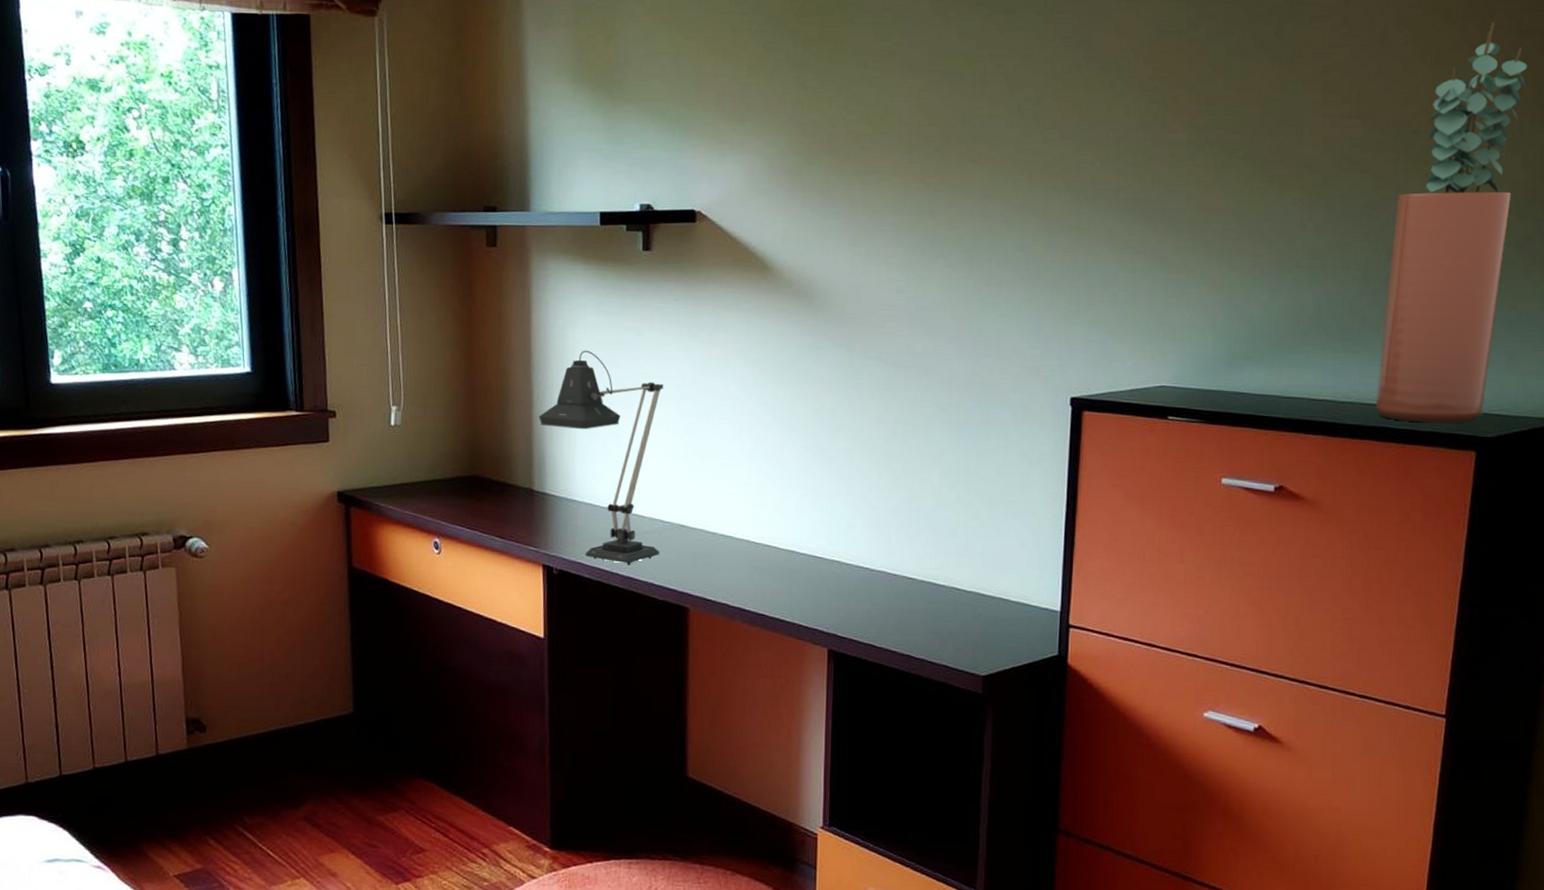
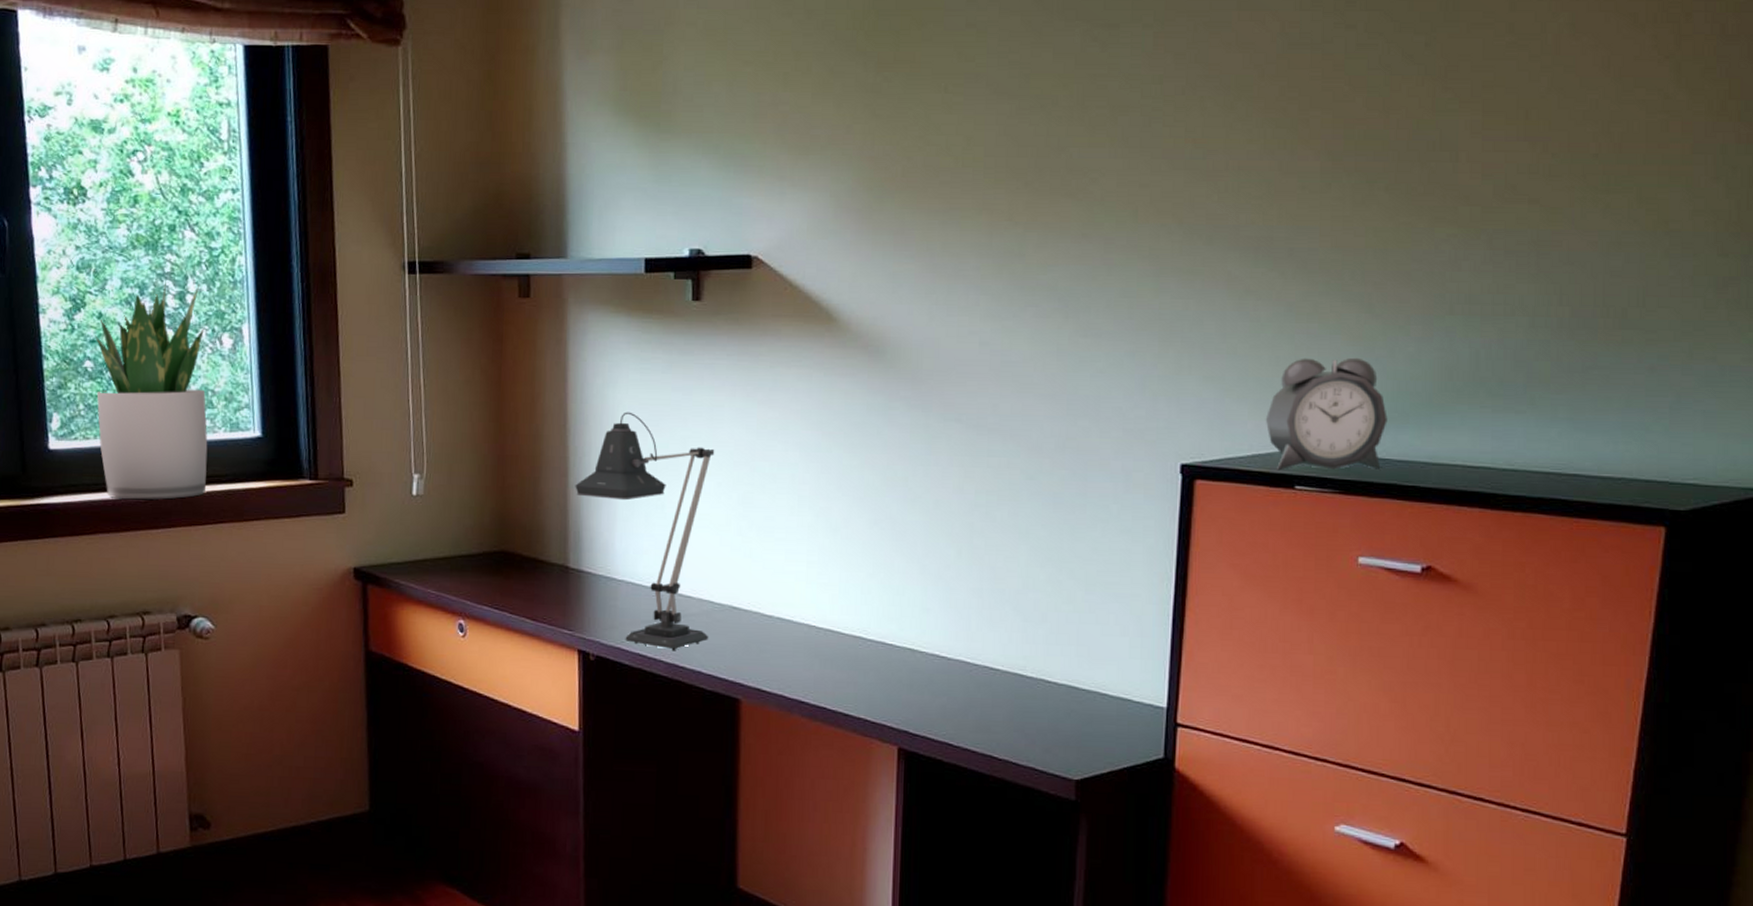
planter: none [94,229,201,430] -> present [95,282,208,500]
alarm clock: none [1142,304,1245,403] -> present [1265,357,1388,471]
vase: present [1376,22,1528,424] -> none [1544,26,1733,495]

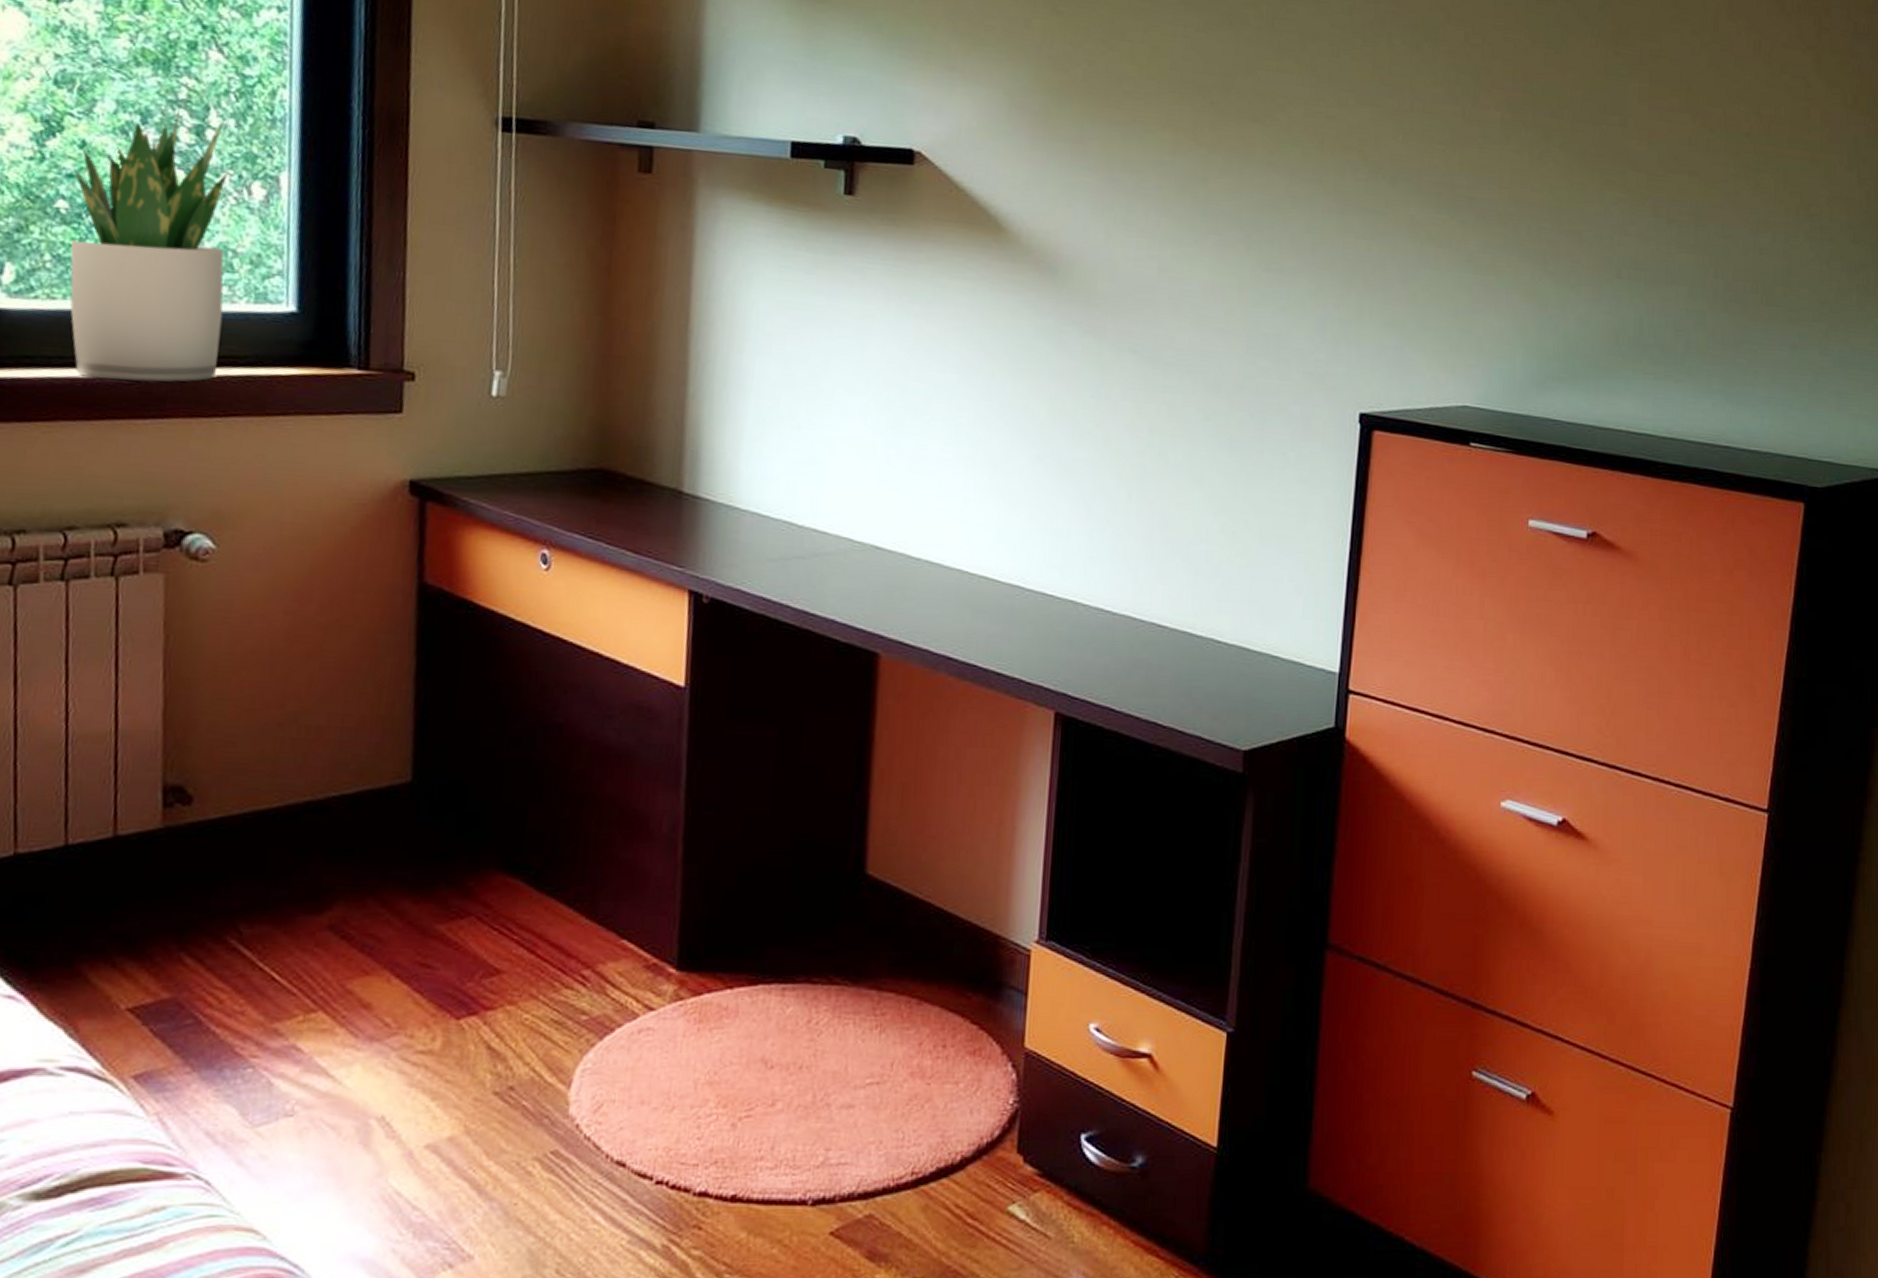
desk lamp: present [575,412,715,651] -> none [695,315,863,596]
alarm clock: present [1265,357,1388,471] -> none [1443,310,1559,432]

